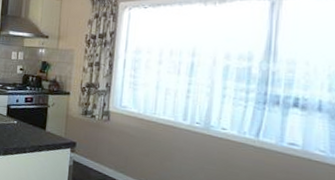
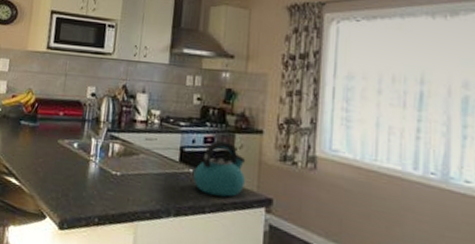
kettle: none [17,100,57,141] -> present [193,140,246,197]

